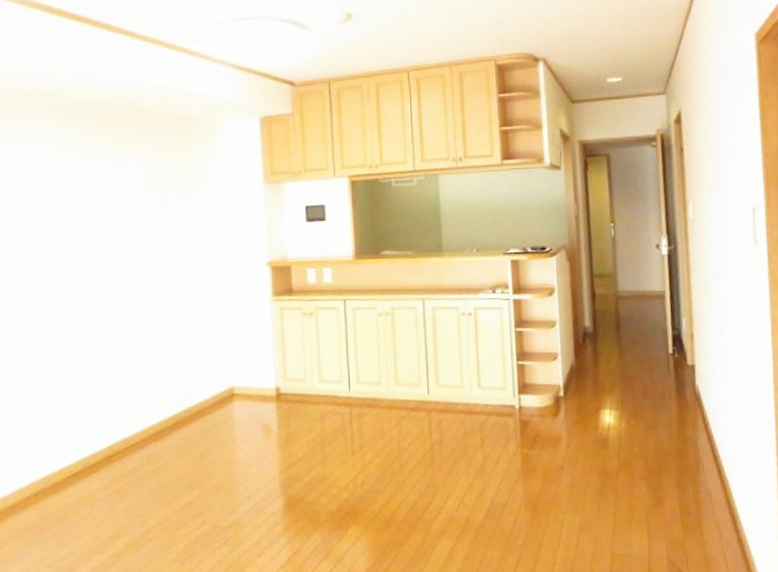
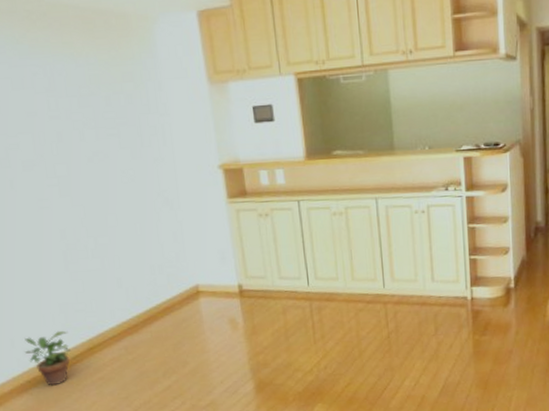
potted plant: none [37,435,88,500] -> present [25,330,71,386]

